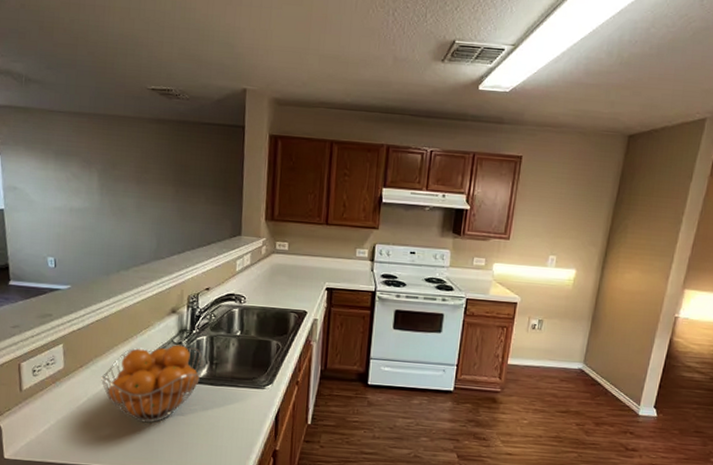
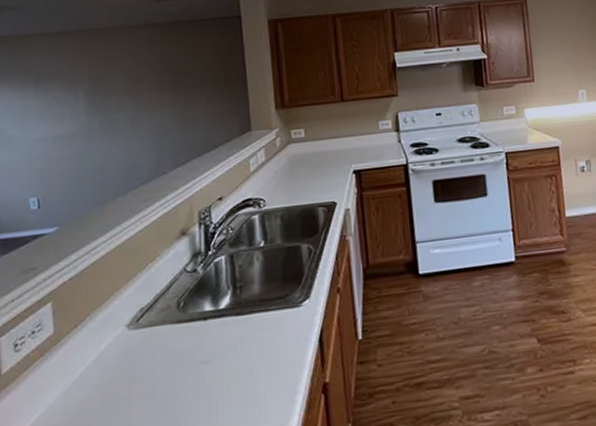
fruit basket: present [101,345,204,423] -> none [102,272,227,384]

